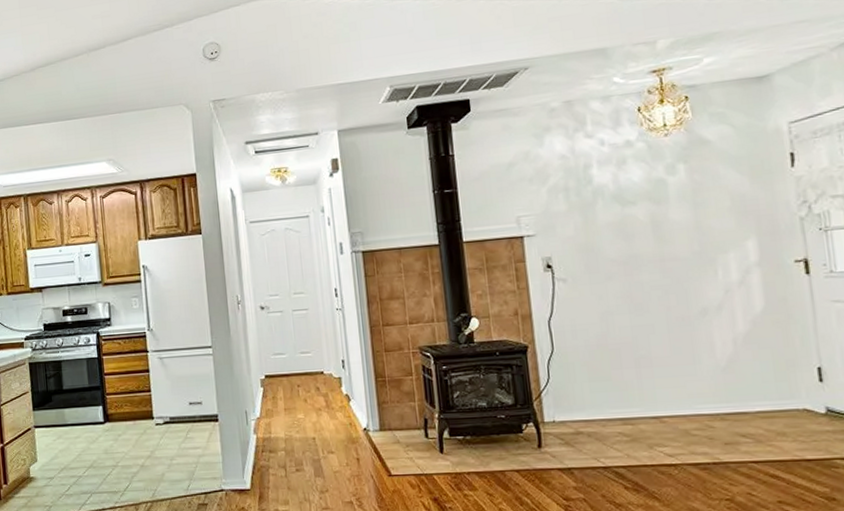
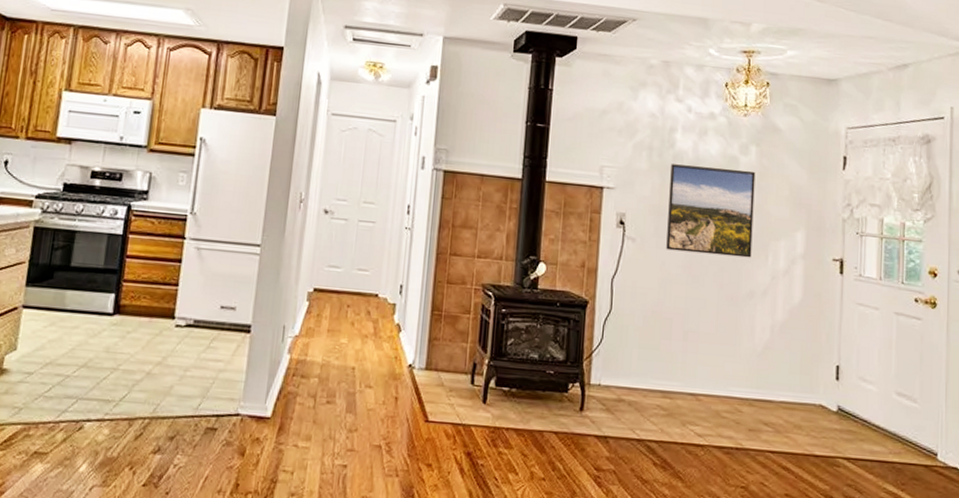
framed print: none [592,189,698,284] -> present [666,164,756,258]

